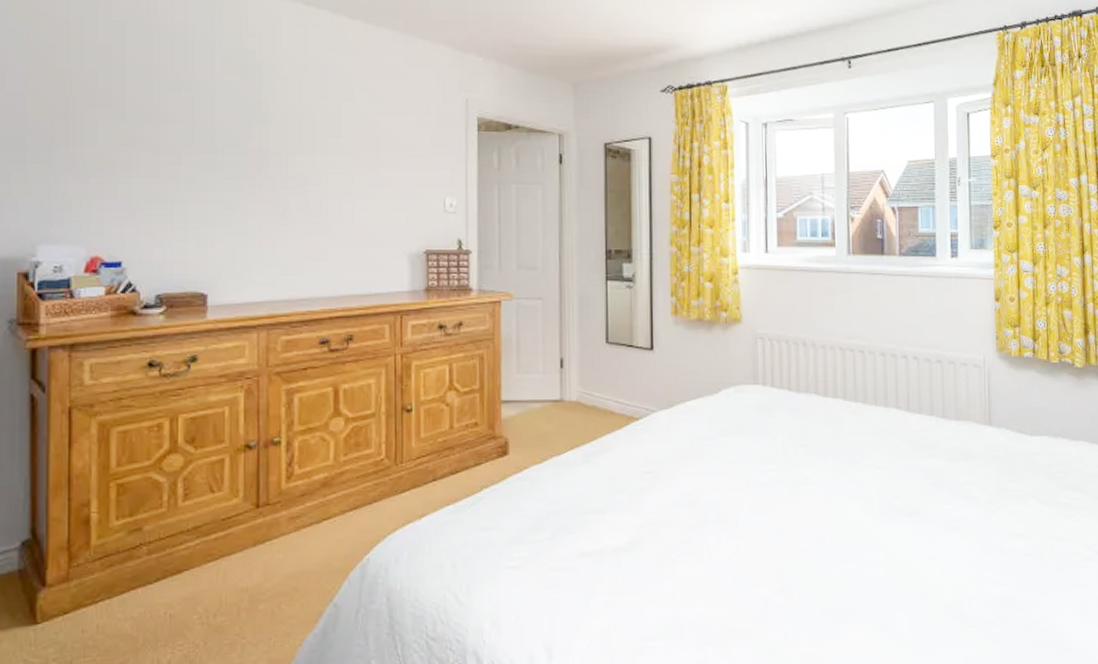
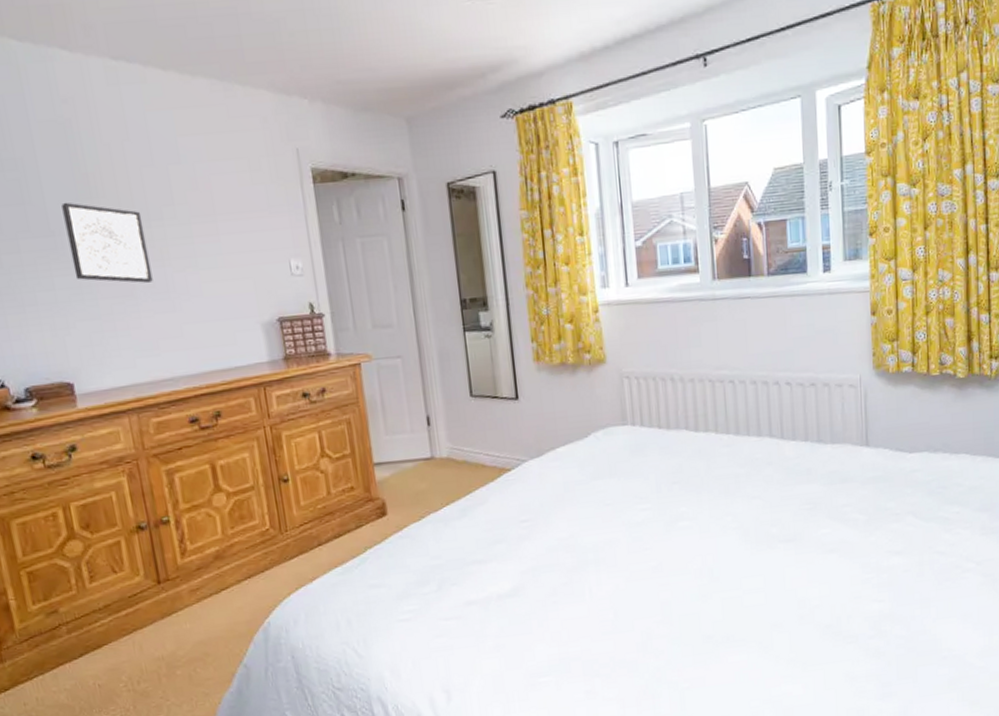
wall art: none [230,123,307,205] -> present [61,202,153,283]

